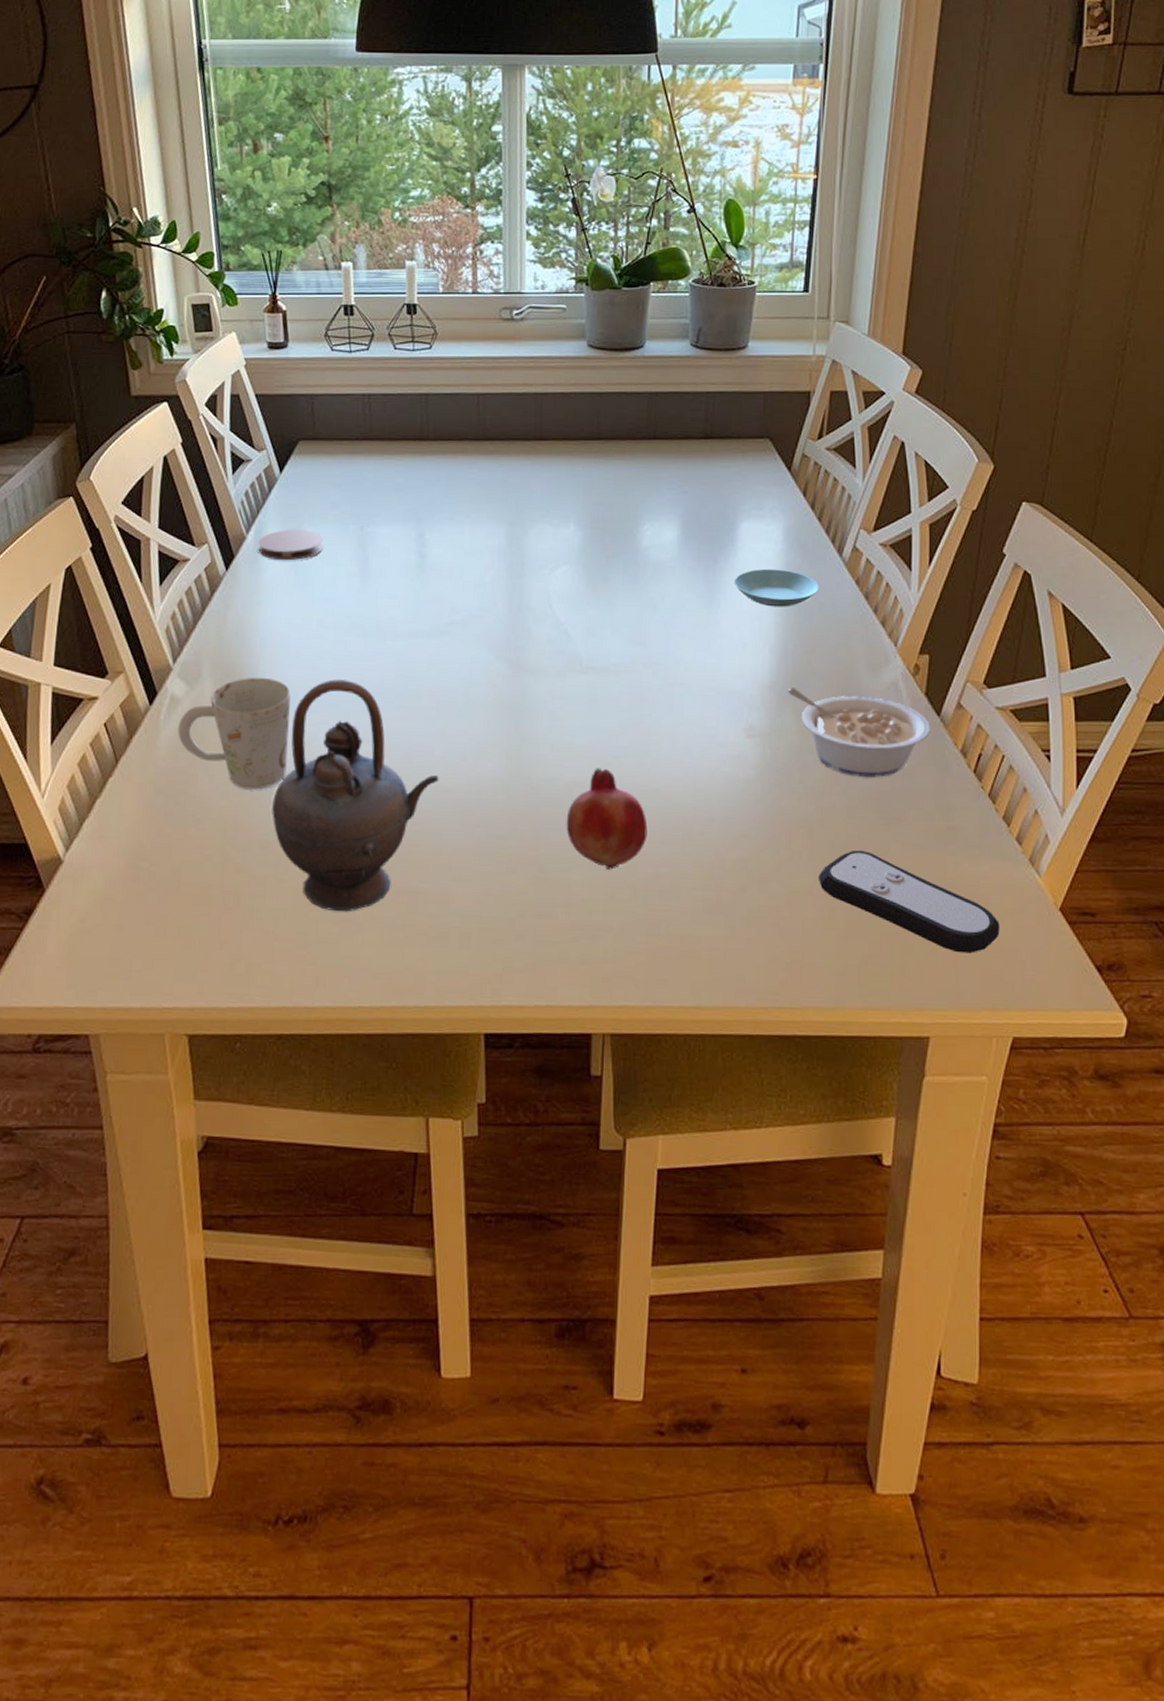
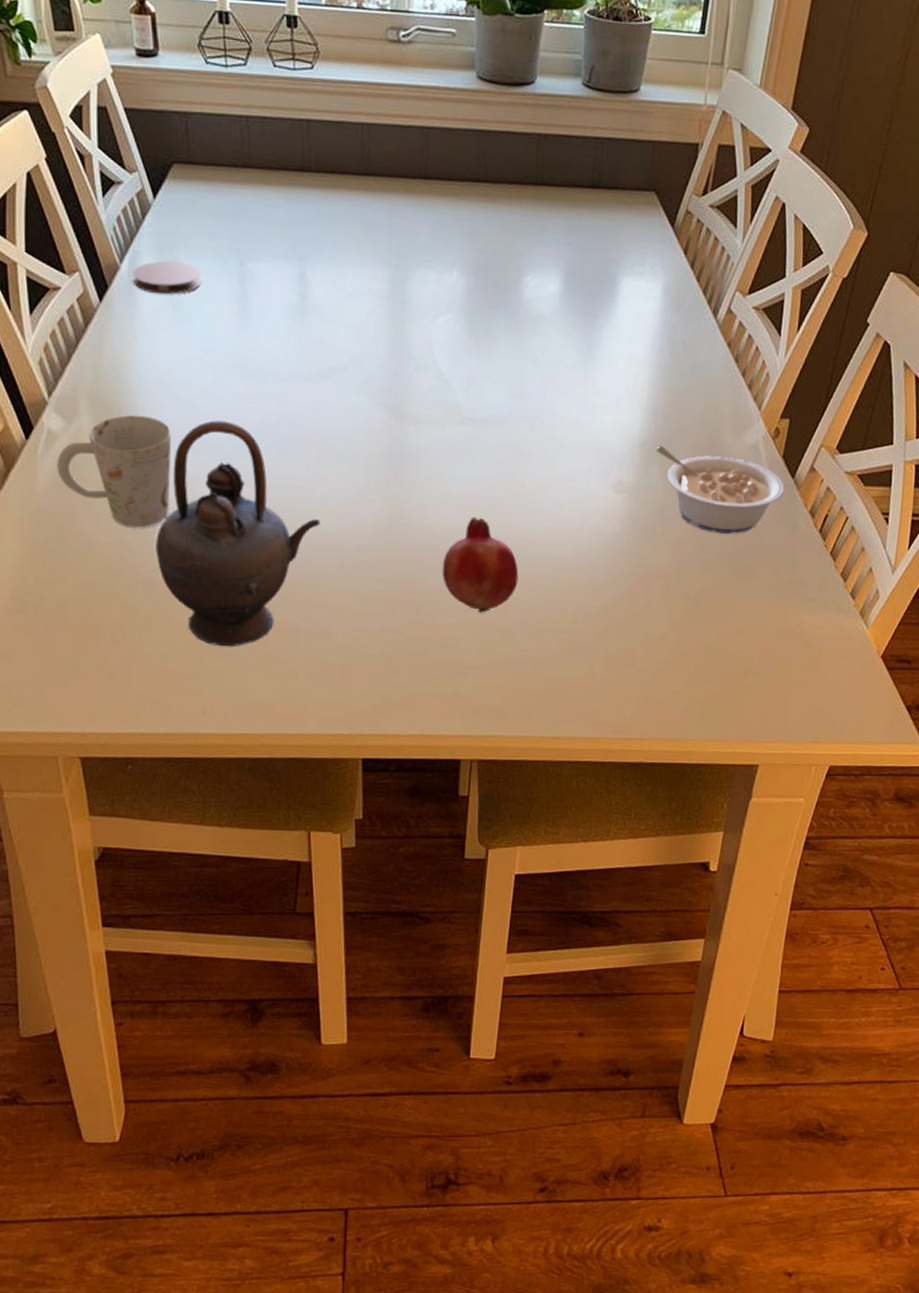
saucer: present [734,568,819,607] -> none [612,327,693,367]
remote control: present [819,850,1000,953] -> none [672,600,828,694]

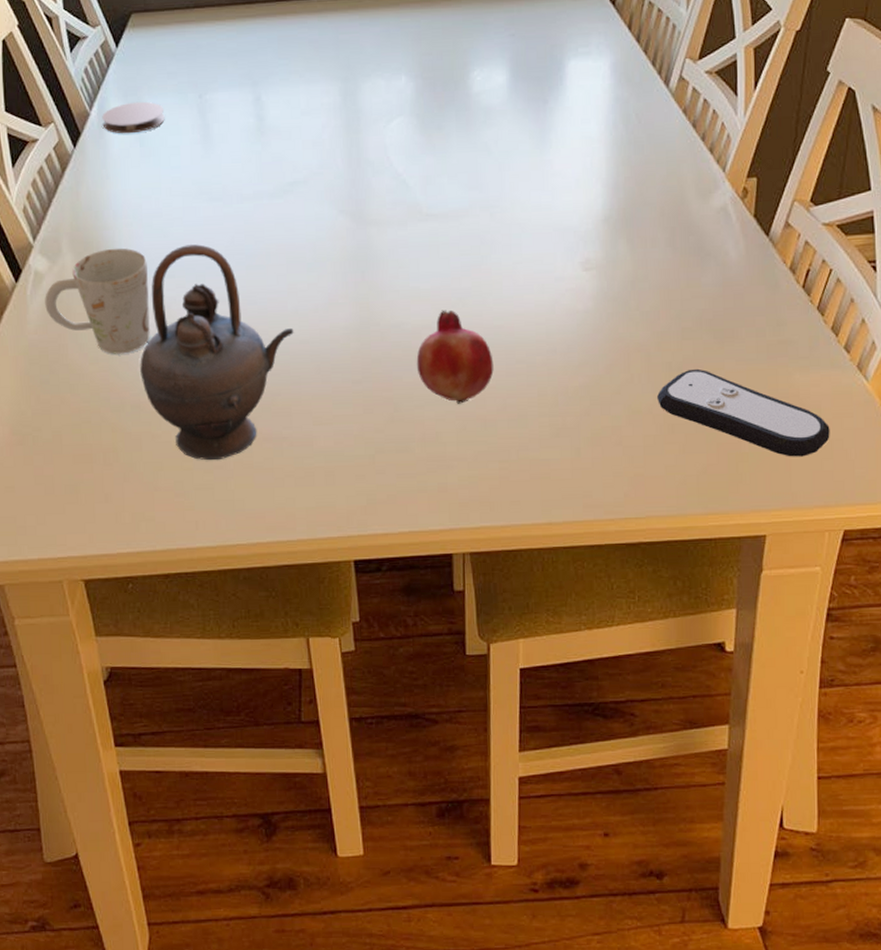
legume: present [656,446,785,535] -> none [620,219,760,301]
remote control: none [672,600,828,694] -> present [657,368,830,457]

